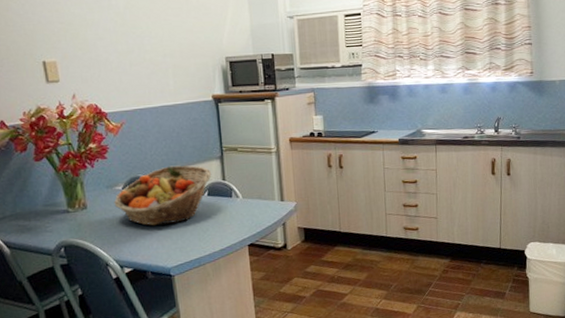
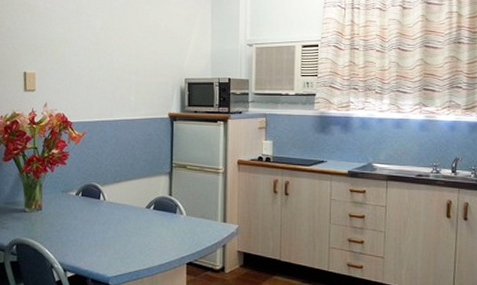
fruit basket: present [114,165,212,226] -> none [66,177,160,234]

